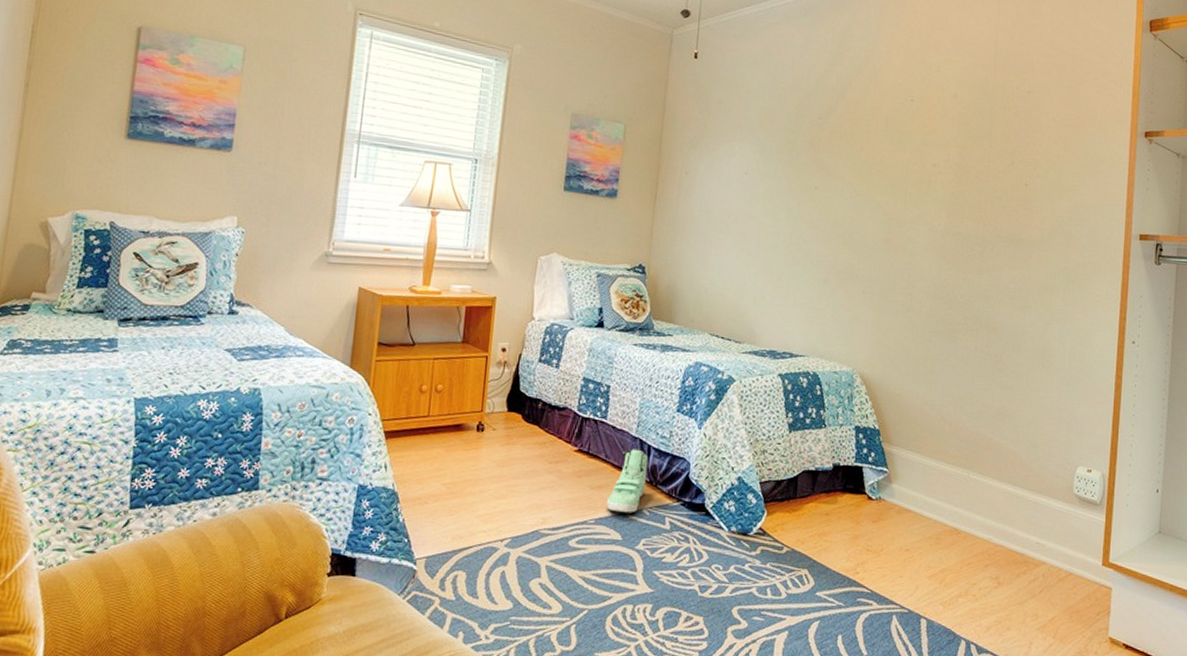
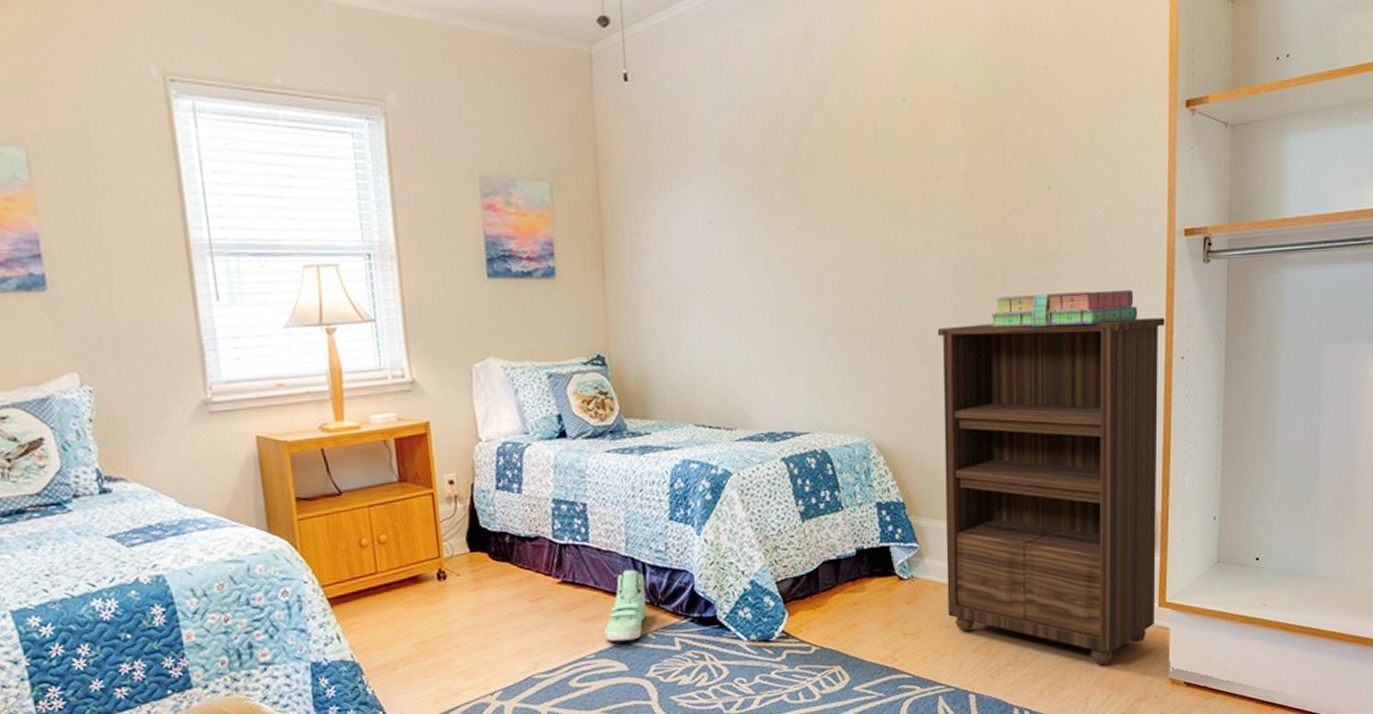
bookshelf: none [908,285,1120,613] -> present [937,317,1165,666]
stack of books: none [968,267,1096,305] -> present [991,289,1138,328]

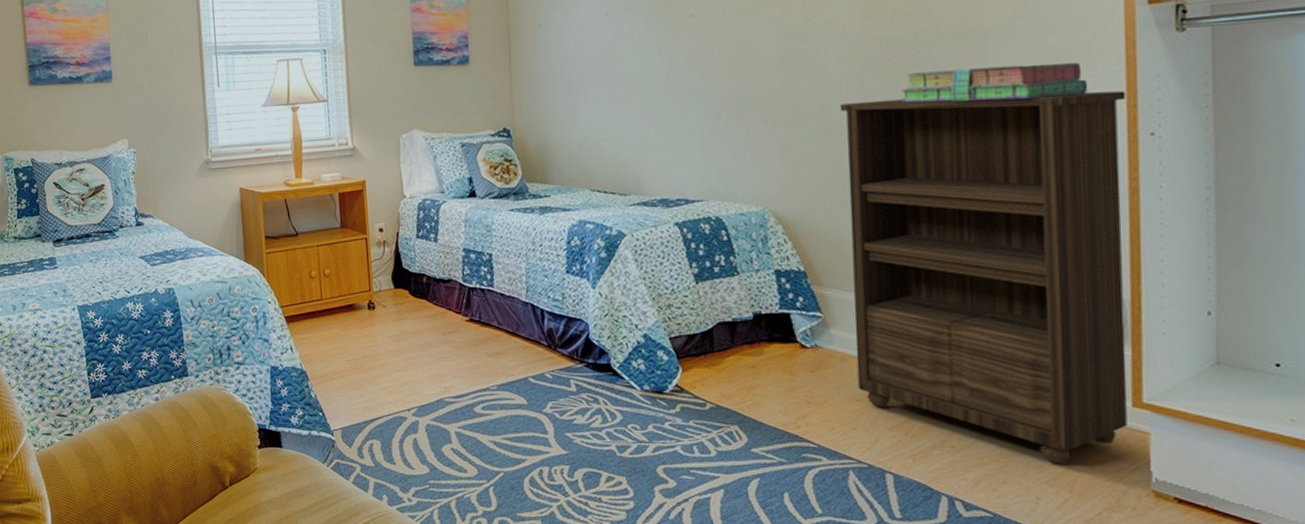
sneaker: present [604,569,647,642] -> none [506,314,545,378]

